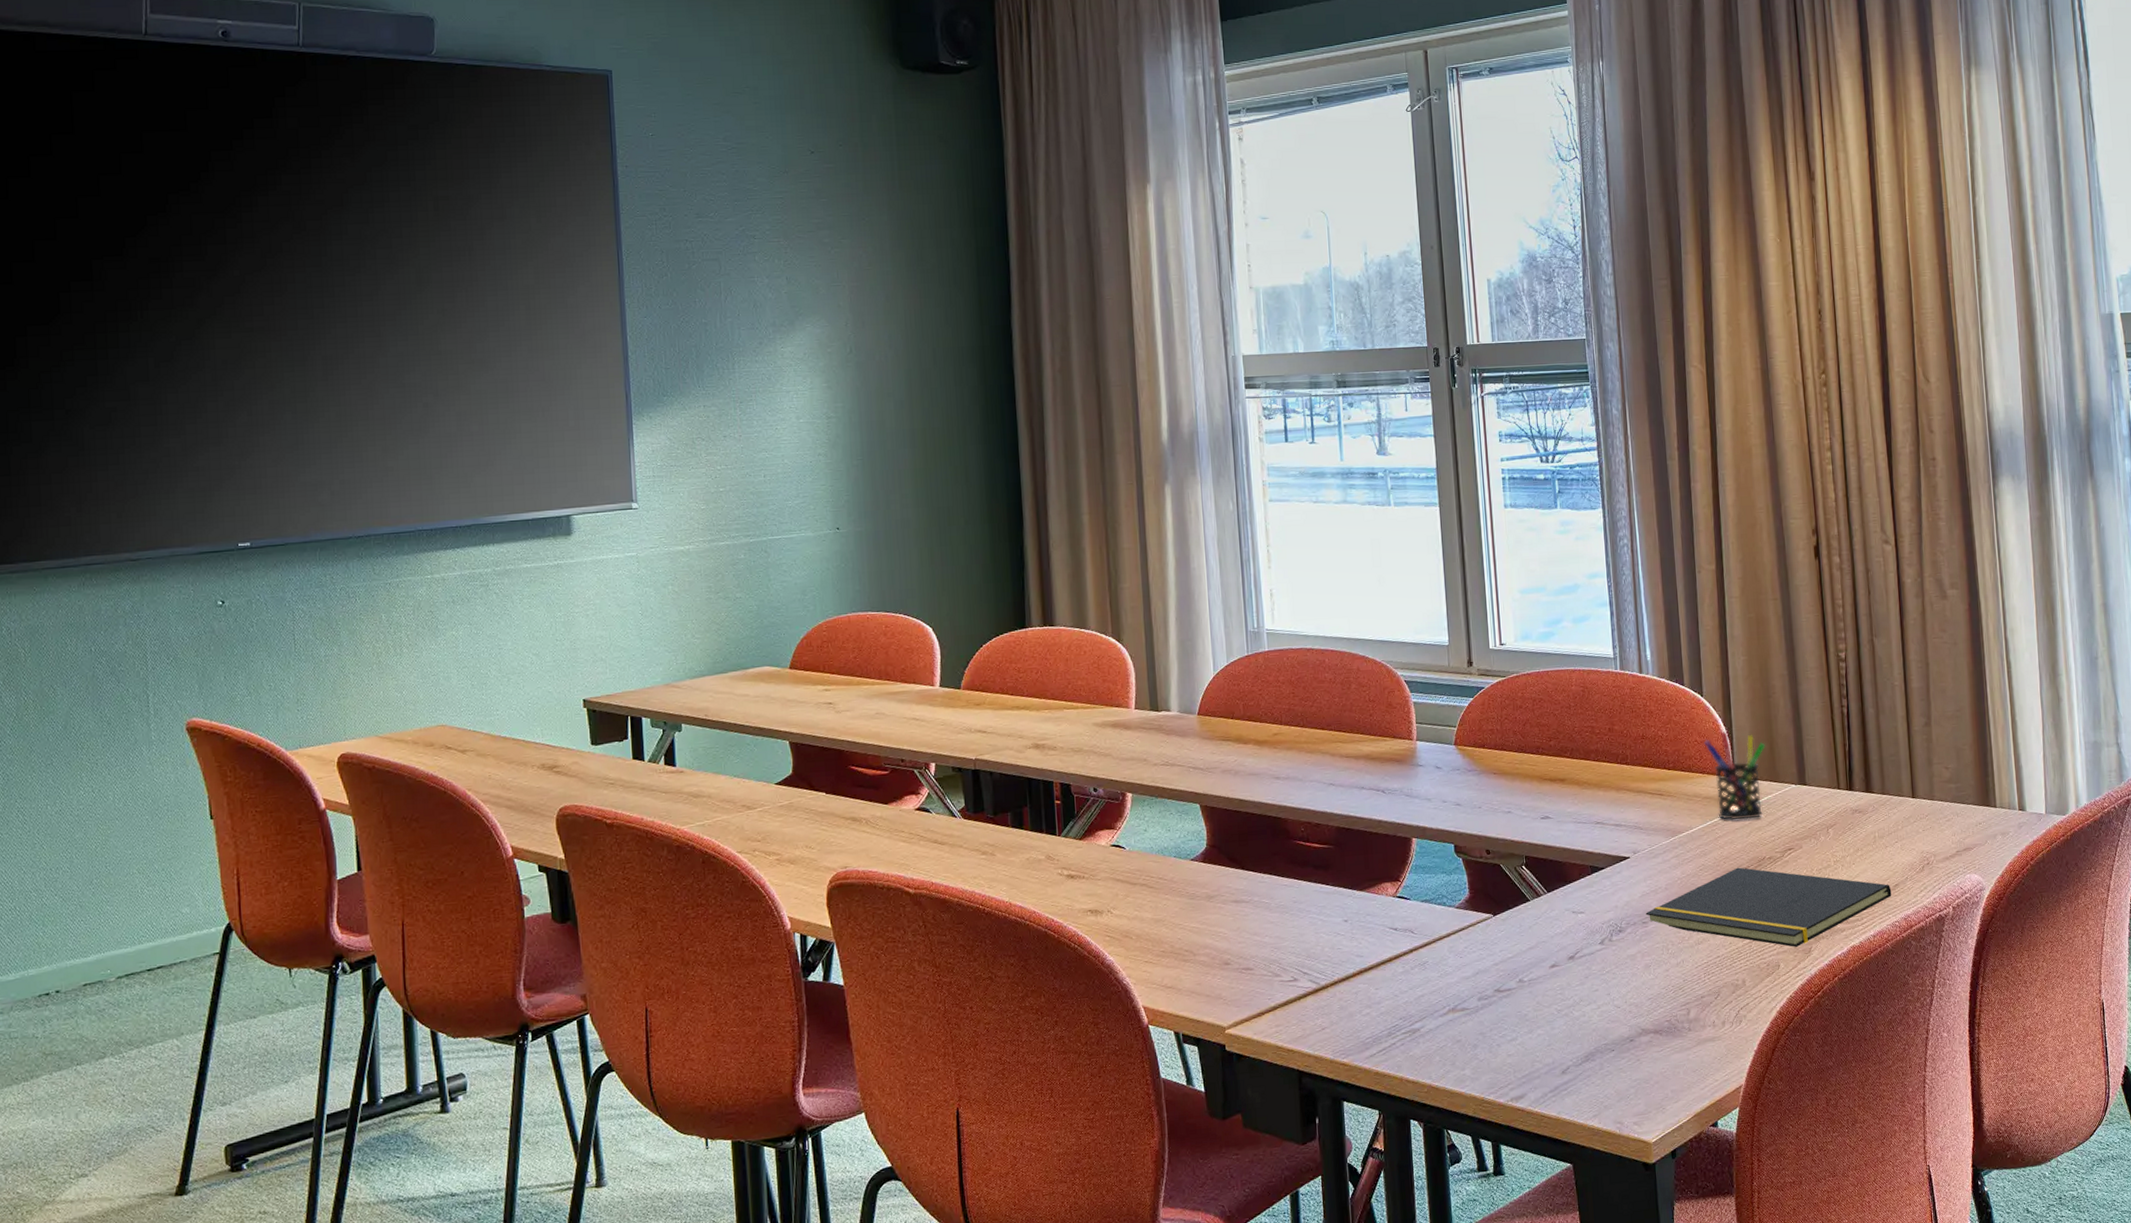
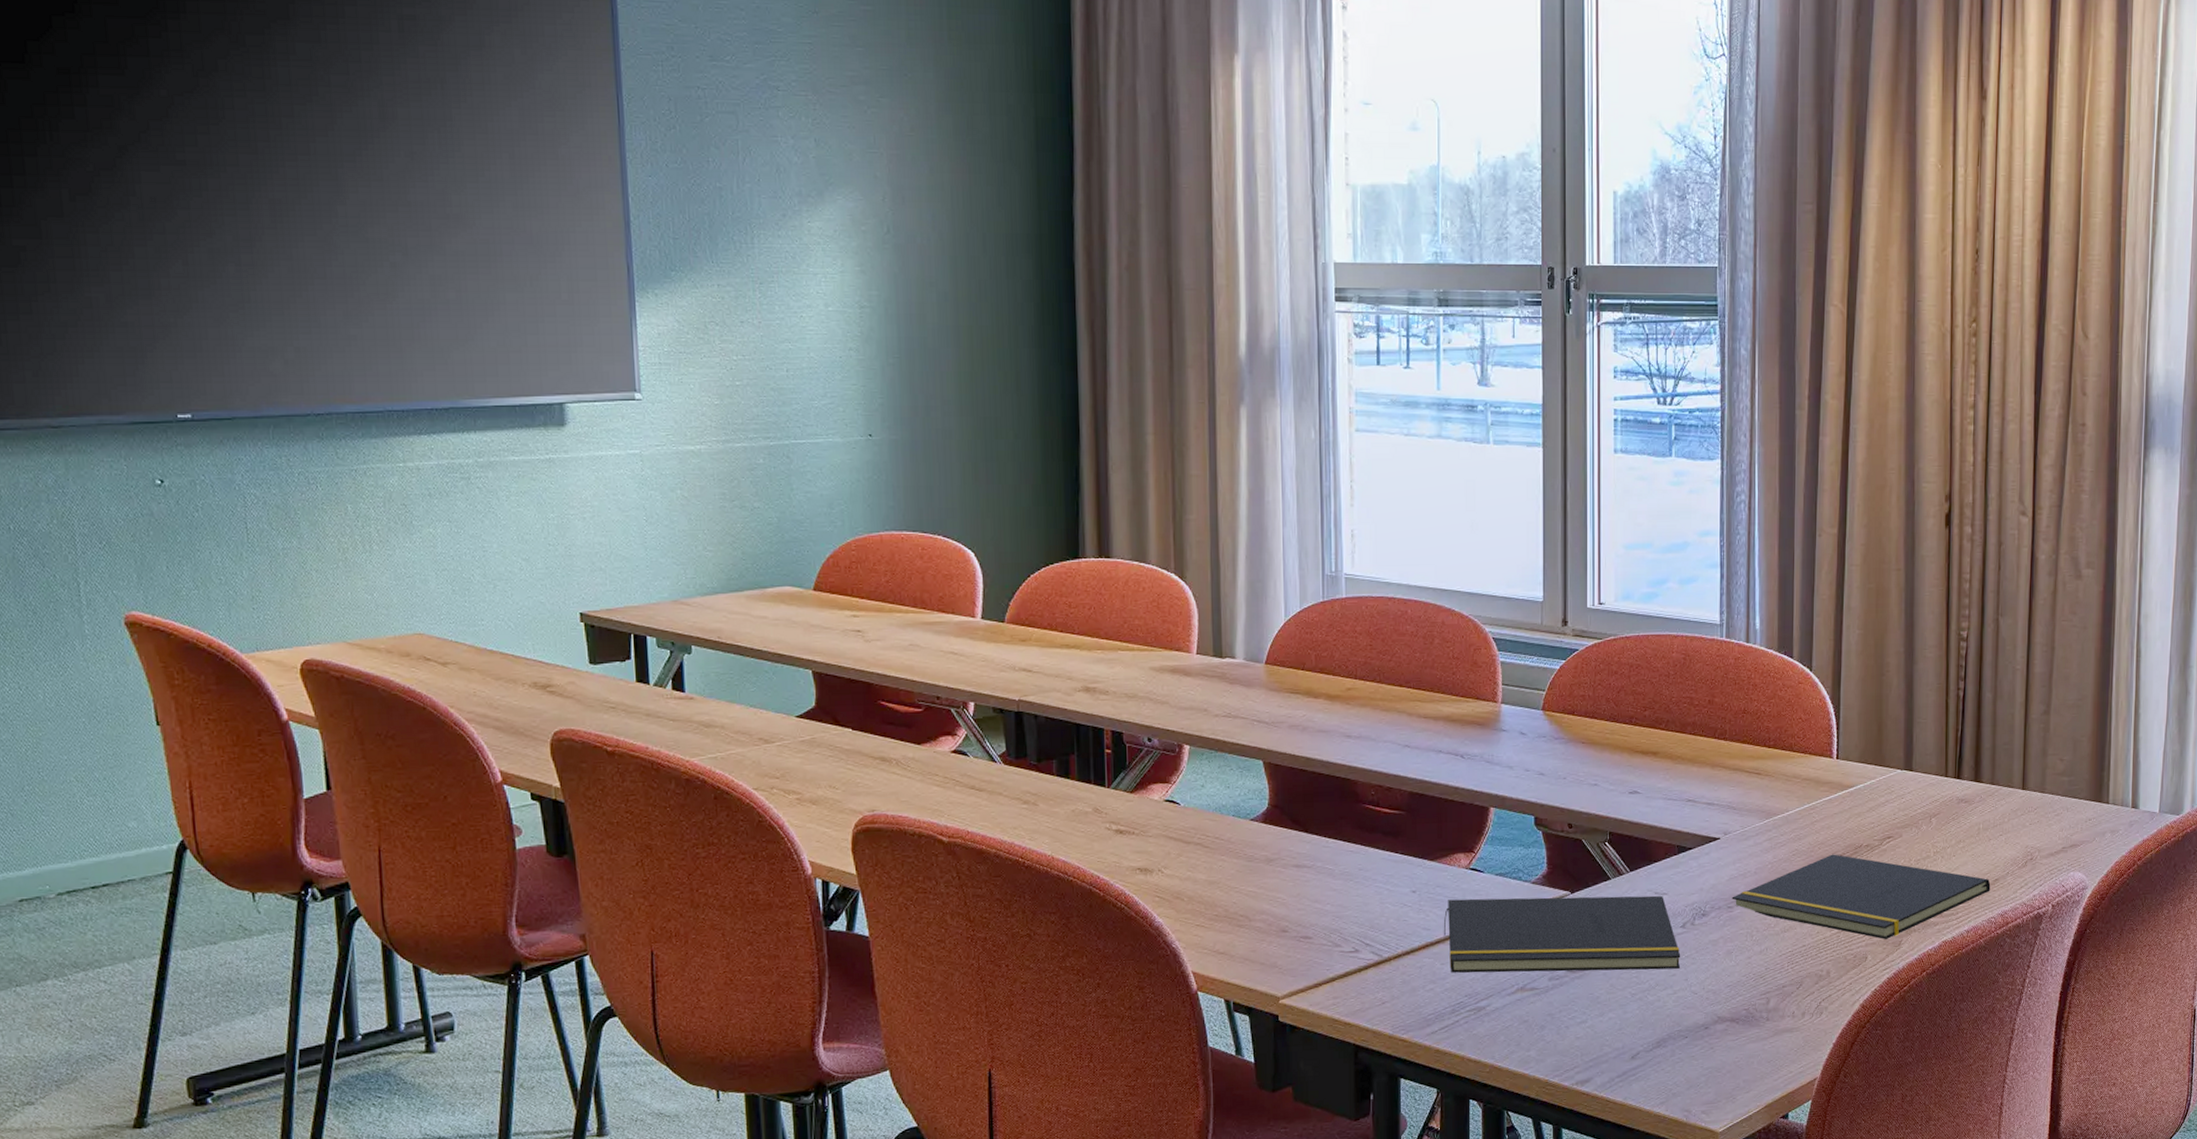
notepad: none [1375,914,1603,997] -> present [1443,895,1681,973]
pen holder: present [1704,730,1765,821] -> none [1808,708,1873,805]

